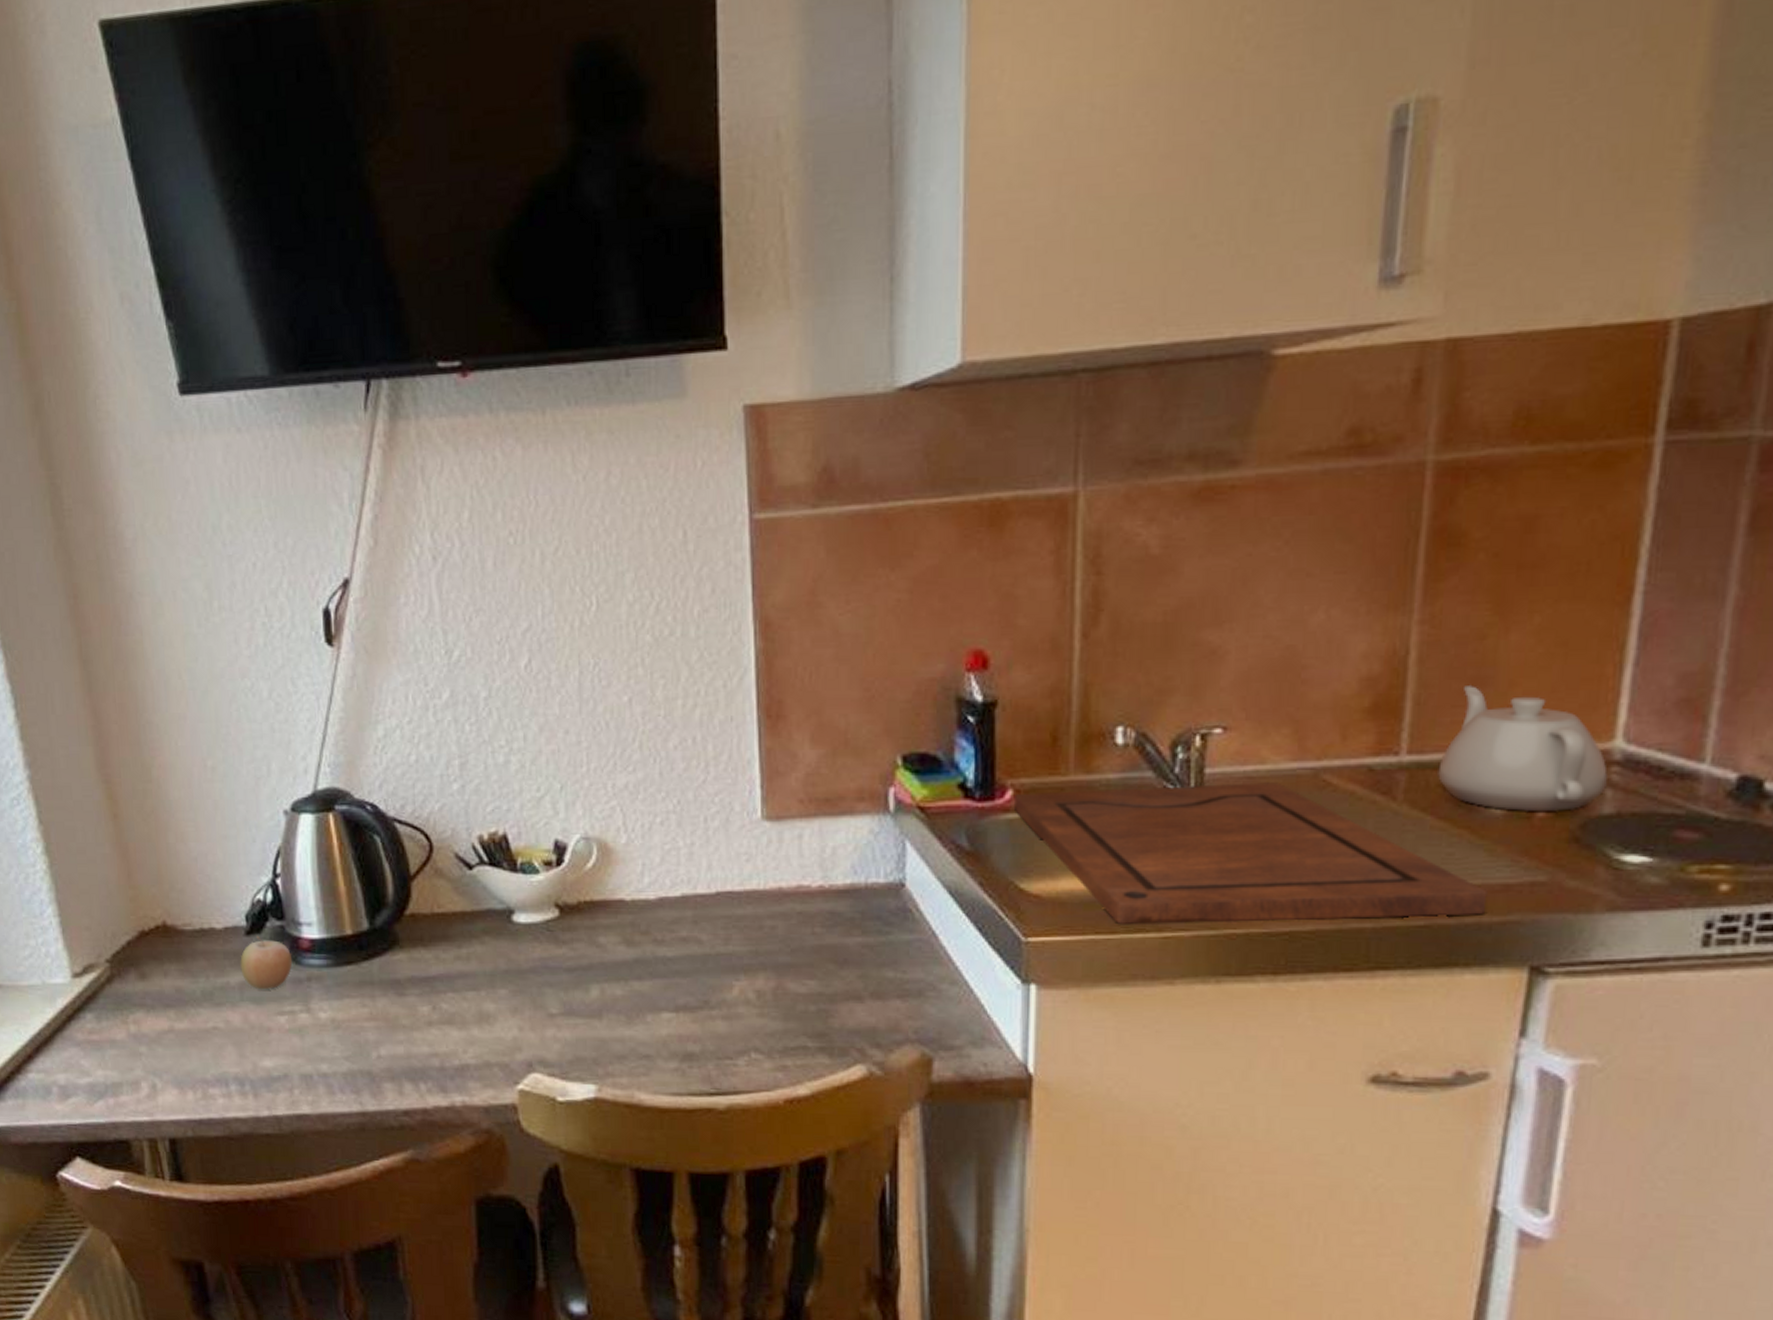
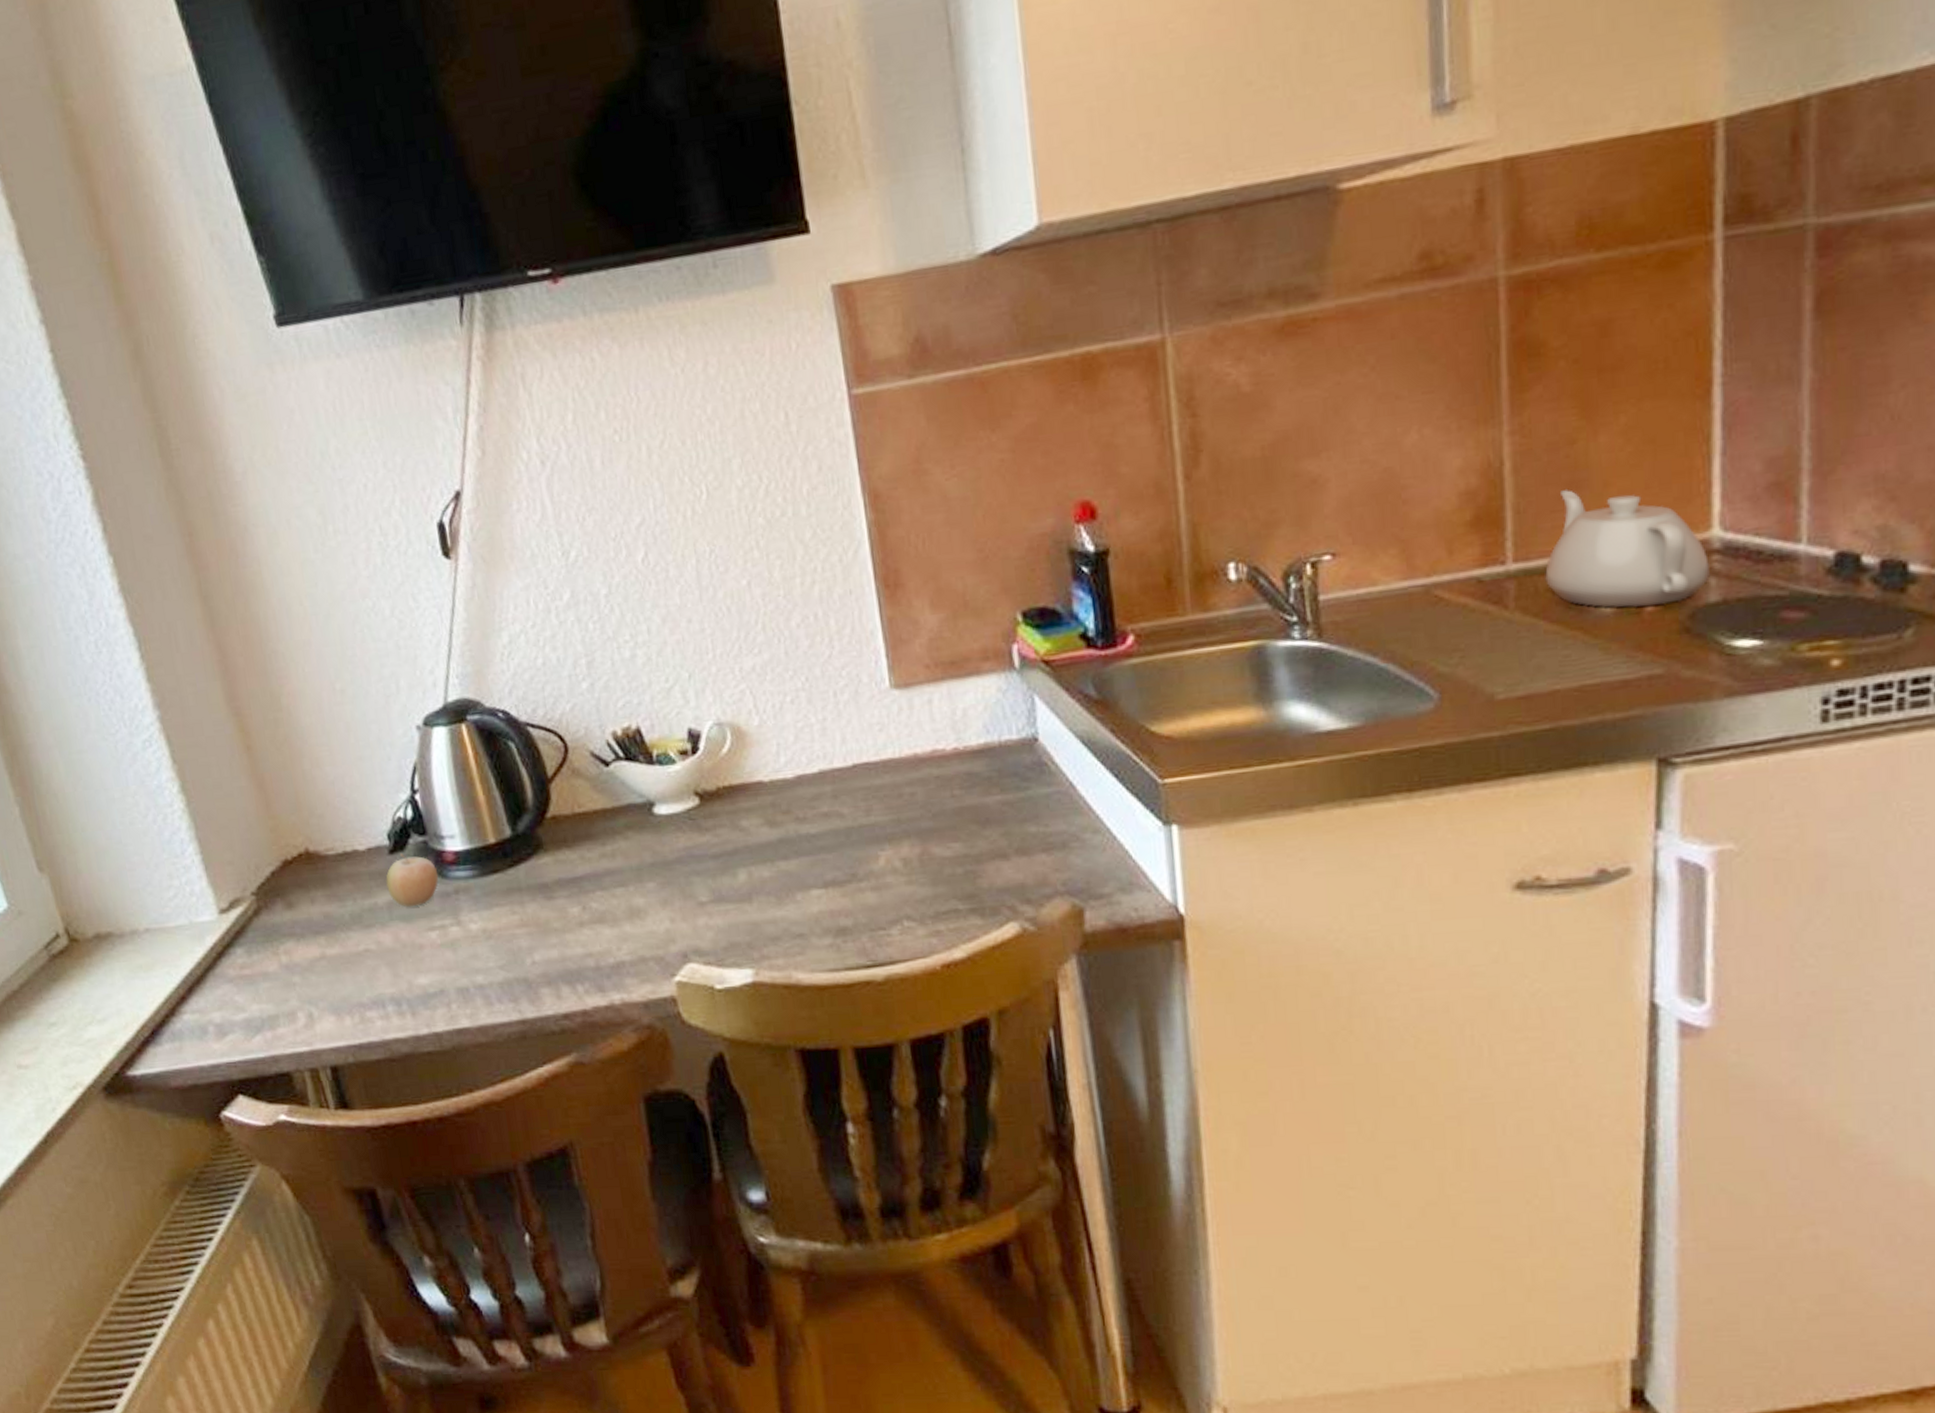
cutting board: present [1015,782,1488,926] -> none [1136,602,1608,758]

